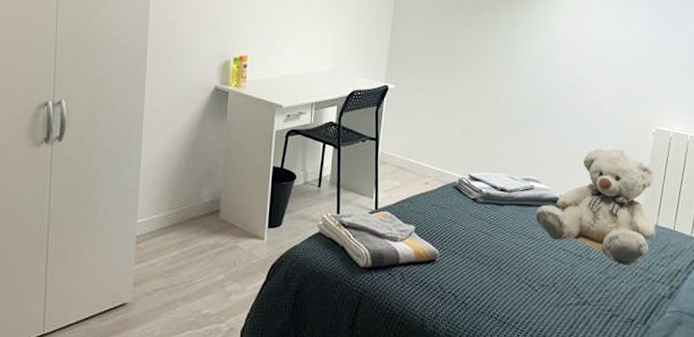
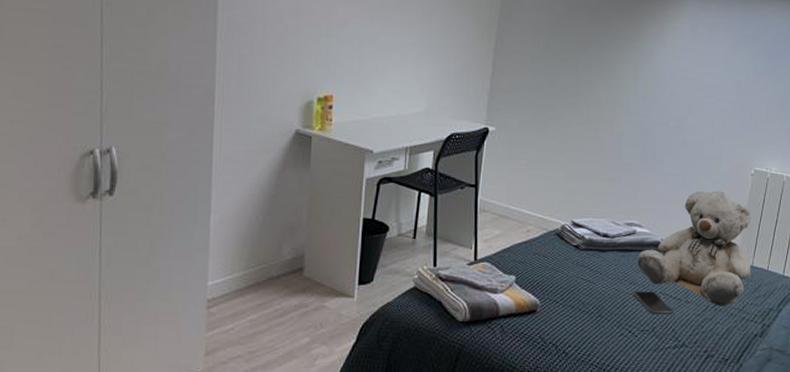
mobile phone: none [532,245,575,271] -> present [633,291,674,315]

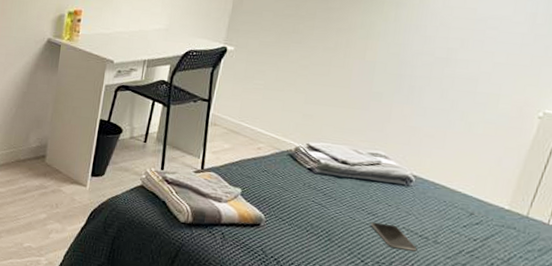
teddy bear: present [637,191,751,306] -> none [378,129,533,254]

